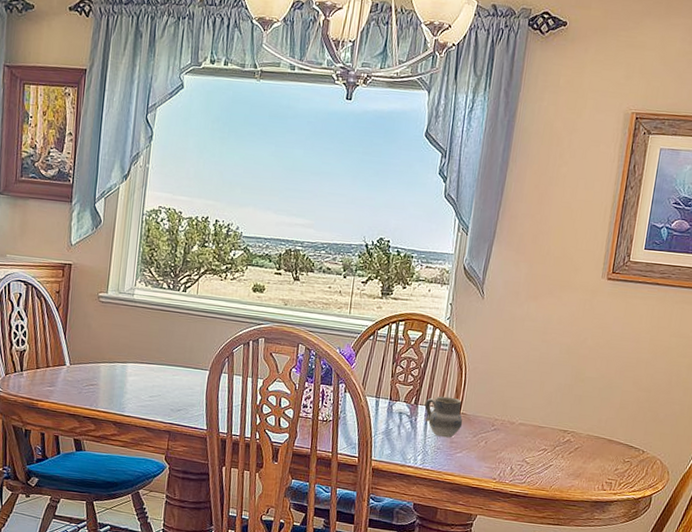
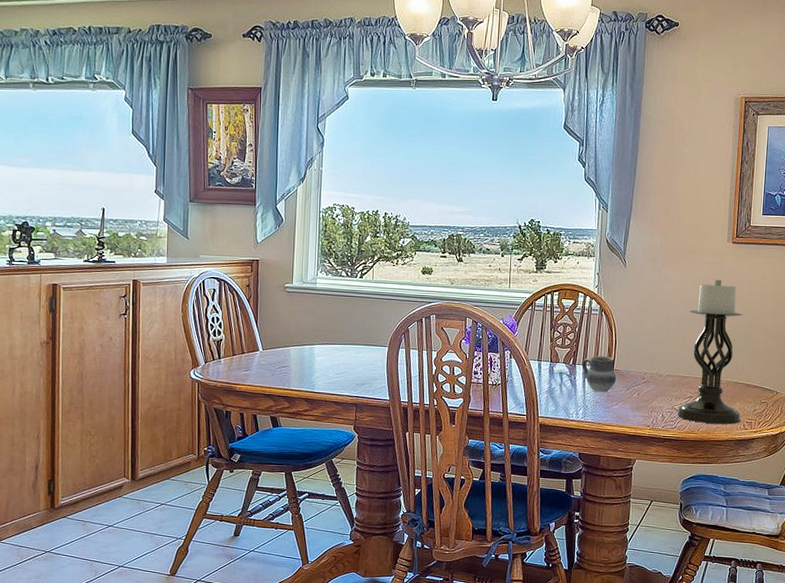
candle holder: none [527,319,613,484] -> present [677,279,744,424]

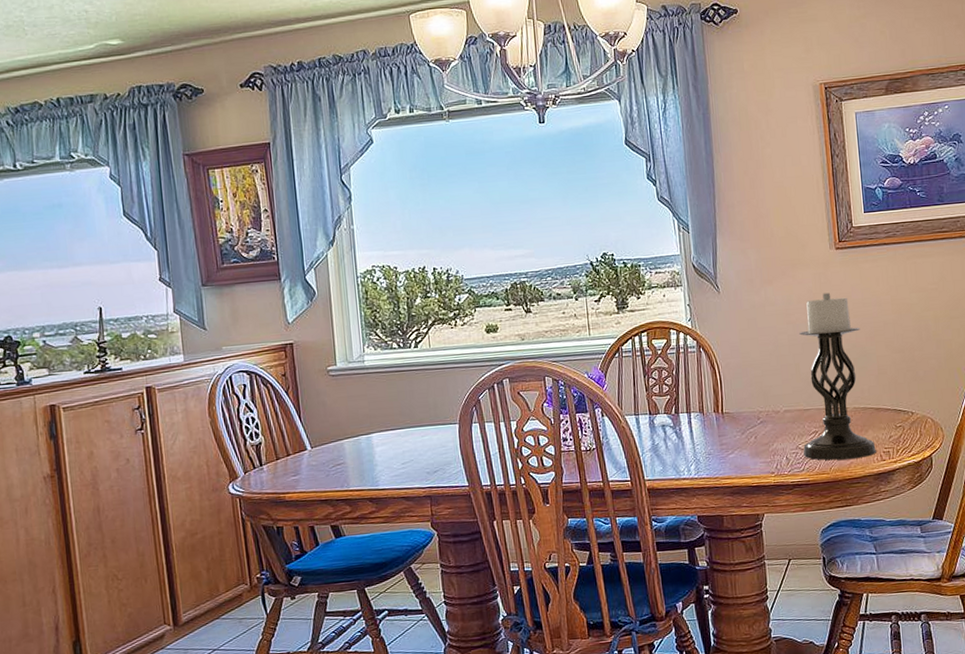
cup: present [582,355,617,393] -> none [685,398,728,442]

